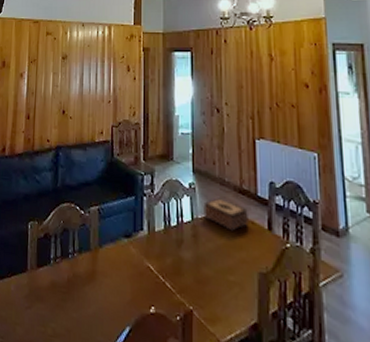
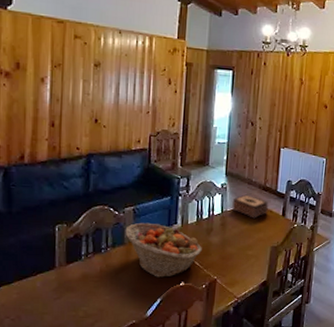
fruit basket: none [91,225,173,299] -> present [125,222,202,277]

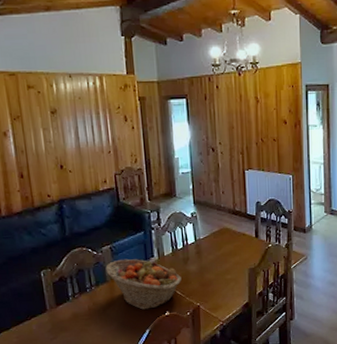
tissue box: present [232,194,269,219] -> none [204,220,241,244]

